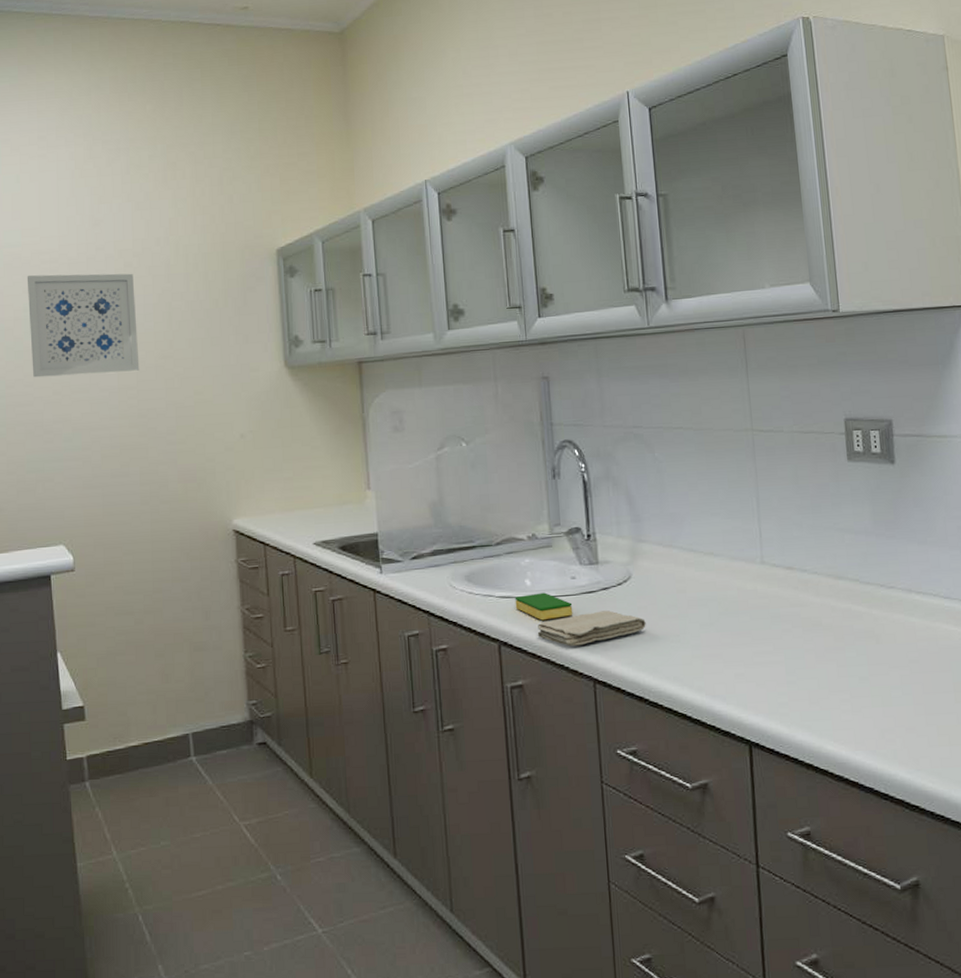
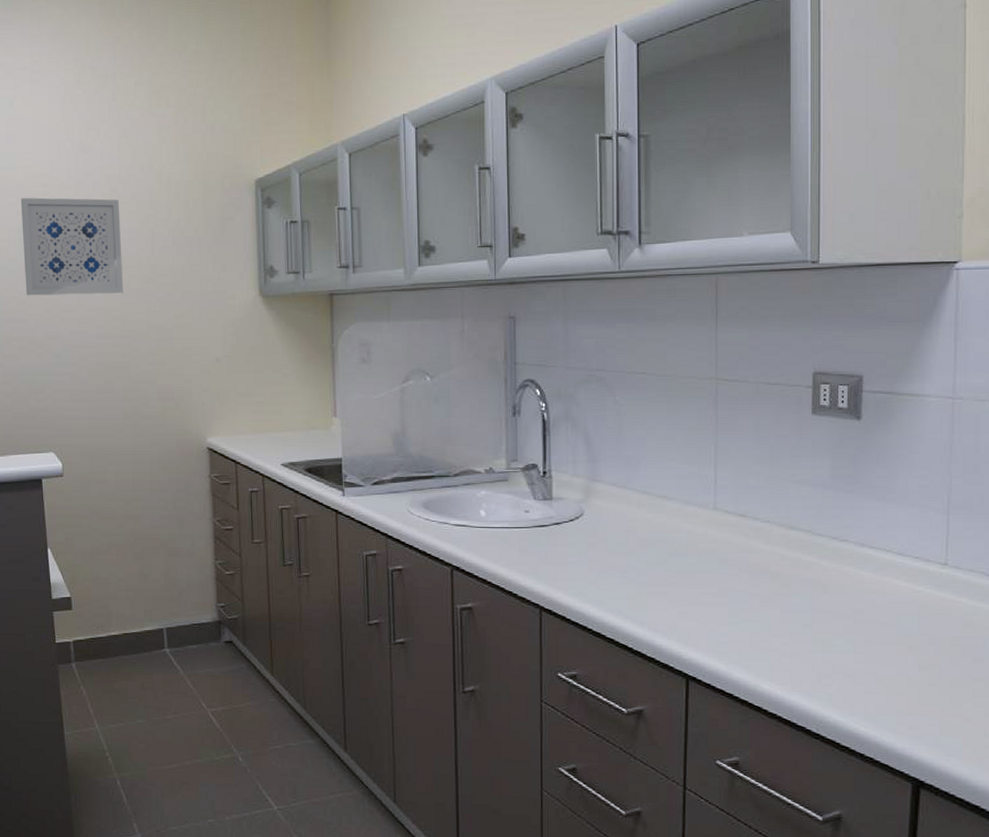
dish sponge: present [515,592,573,621] -> none [469,523,525,550]
washcloth: present [537,610,646,646] -> none [488,544,595,575]

